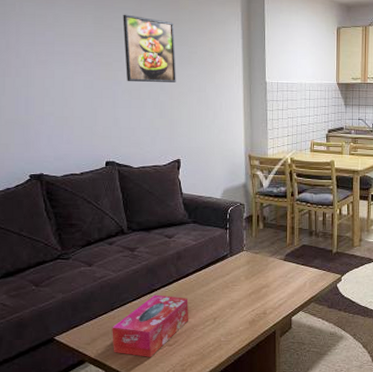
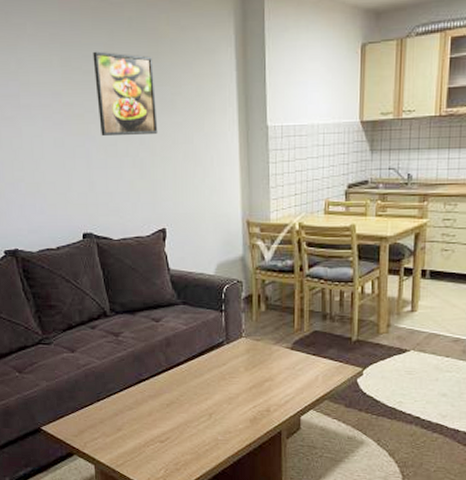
tissue box: present [112,294,189,357] -> none [99,385,182,453]

